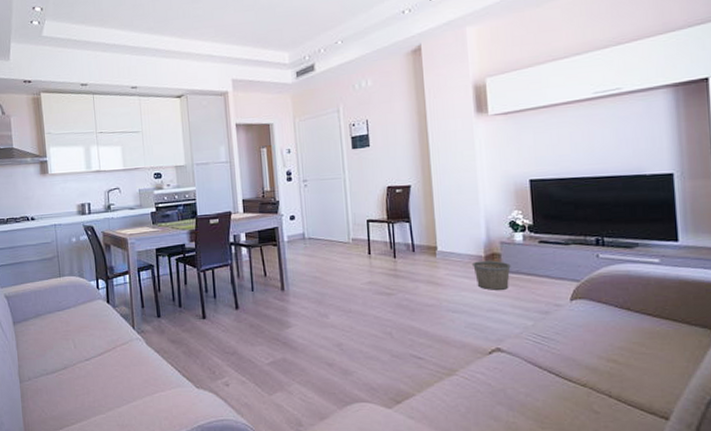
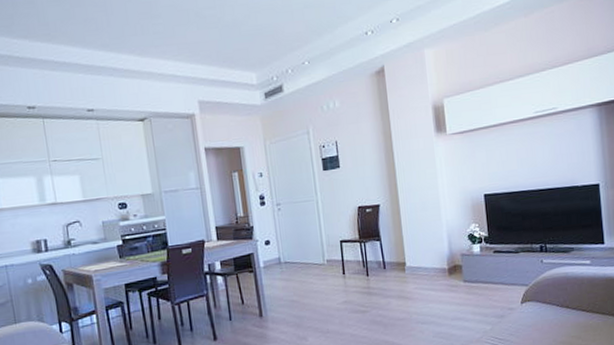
basket: present [473,260,511,290] -> none [438,271,471,300]

